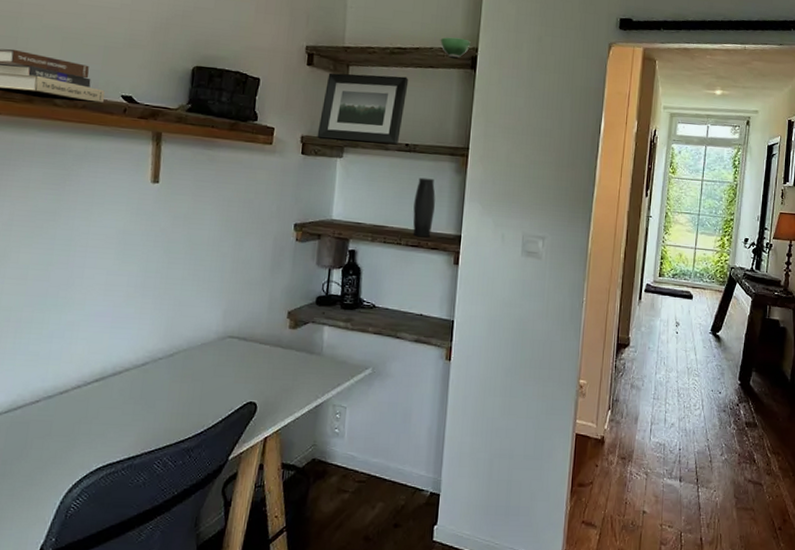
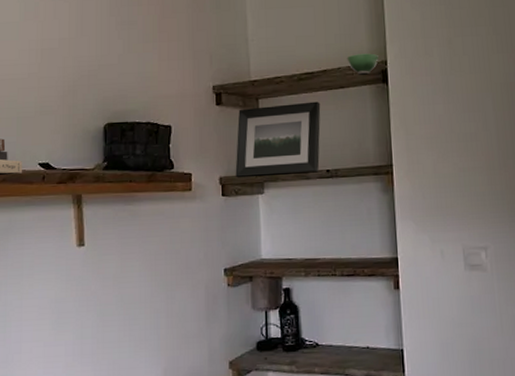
vase: present [413,177,436,238] -> none [343,202,366,265]

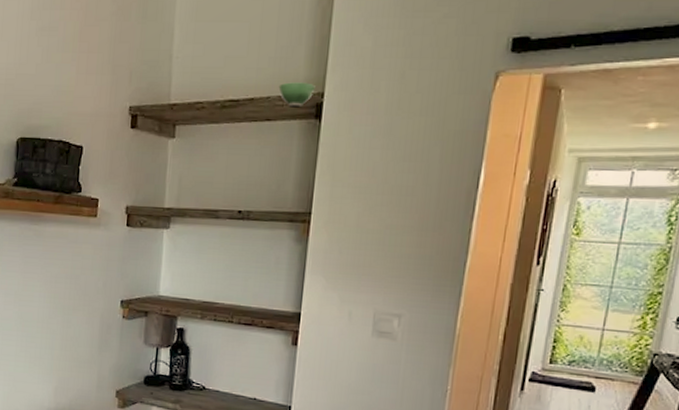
picture frame: present [235,101,321,178] -> none [142,133,242,213]

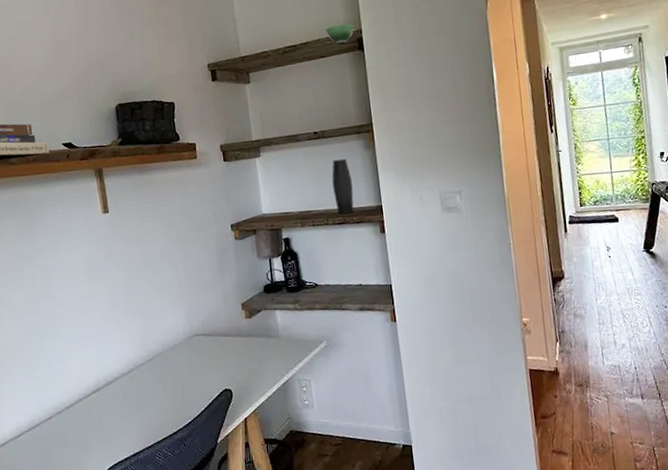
vase: none [246,248,272,315] -> present [332,158,354,215]

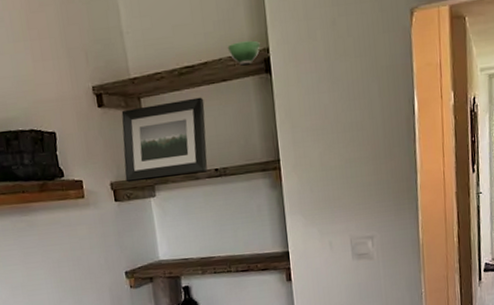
picture frame: none [232,71,307,145] -> present [121,97,208,183]
vase: present [332,158,354,215] -> none [235,199,259,261]

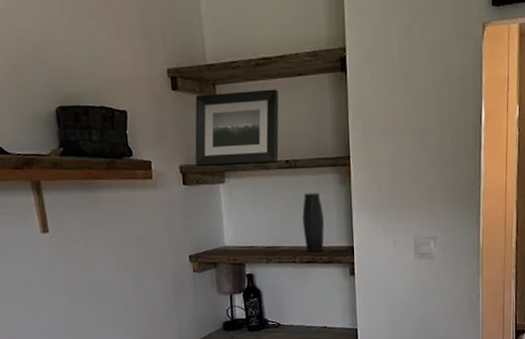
bowl: present [227,40,261,67] -> none [305,39,337,63]
vase: none [235,199,259,261] -> present [302,192,324,253]

